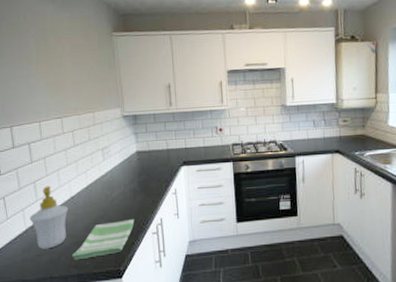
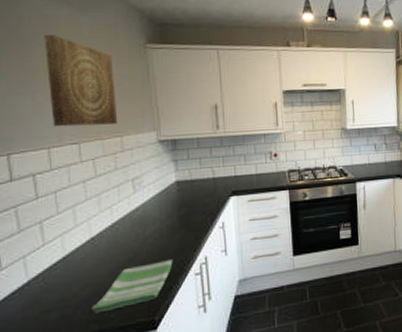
soap bottle: present [30,186,69,249] -> none [34,226,88,304]
wall art: none [35,27,91,105] -> present [43,34,118,127]

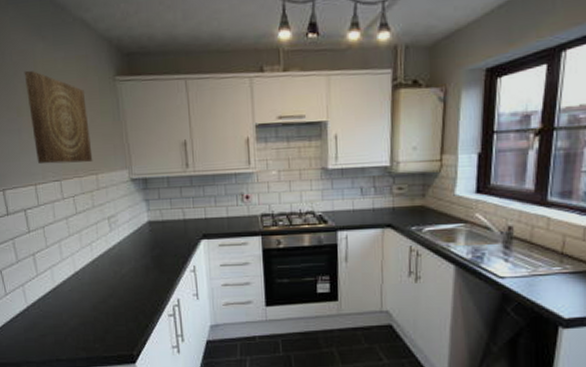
dish towel: present [92,260,173,314] -> none [79,299,148,342]

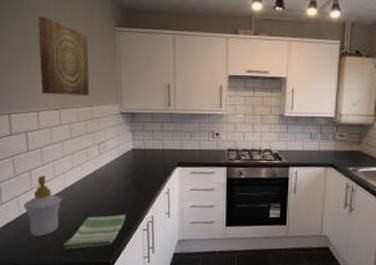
soap bottle: none [31,259,73,329] -> present [24,175,62,237]
dish towel: none [79,299,148,342] -> present [63,214,126,249]

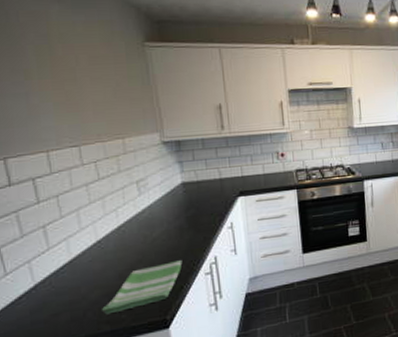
soap bottle: present [24,175,62,237] -> none [39,229,95,307]
wall art: present [37,16,90,95] -> none [34,32,119,130]

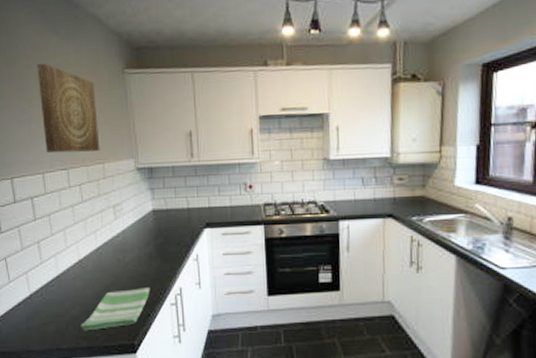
wall art: none [34,32,119,130] -> present [36,63,100,154]

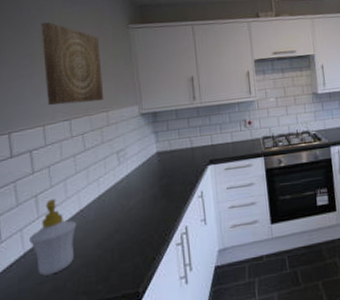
soap bottle: none [34,247,77,318] -> present [29,199,77,276]
dish towel: present [81,288,150,331] -> none [81,230,155,286]

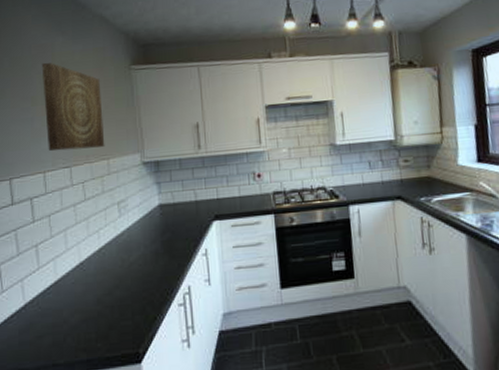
soap bottle: present [29,199,77,276] -> none [30,249,77,329]

